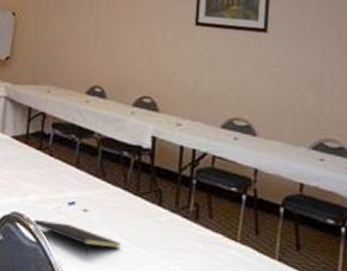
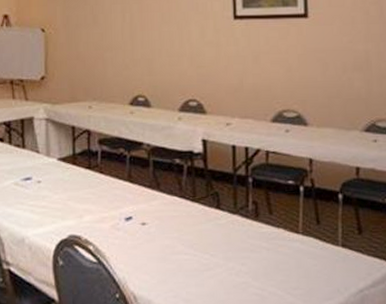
notepad: present [33,219,121,255] -> none [92,239,183,268]

